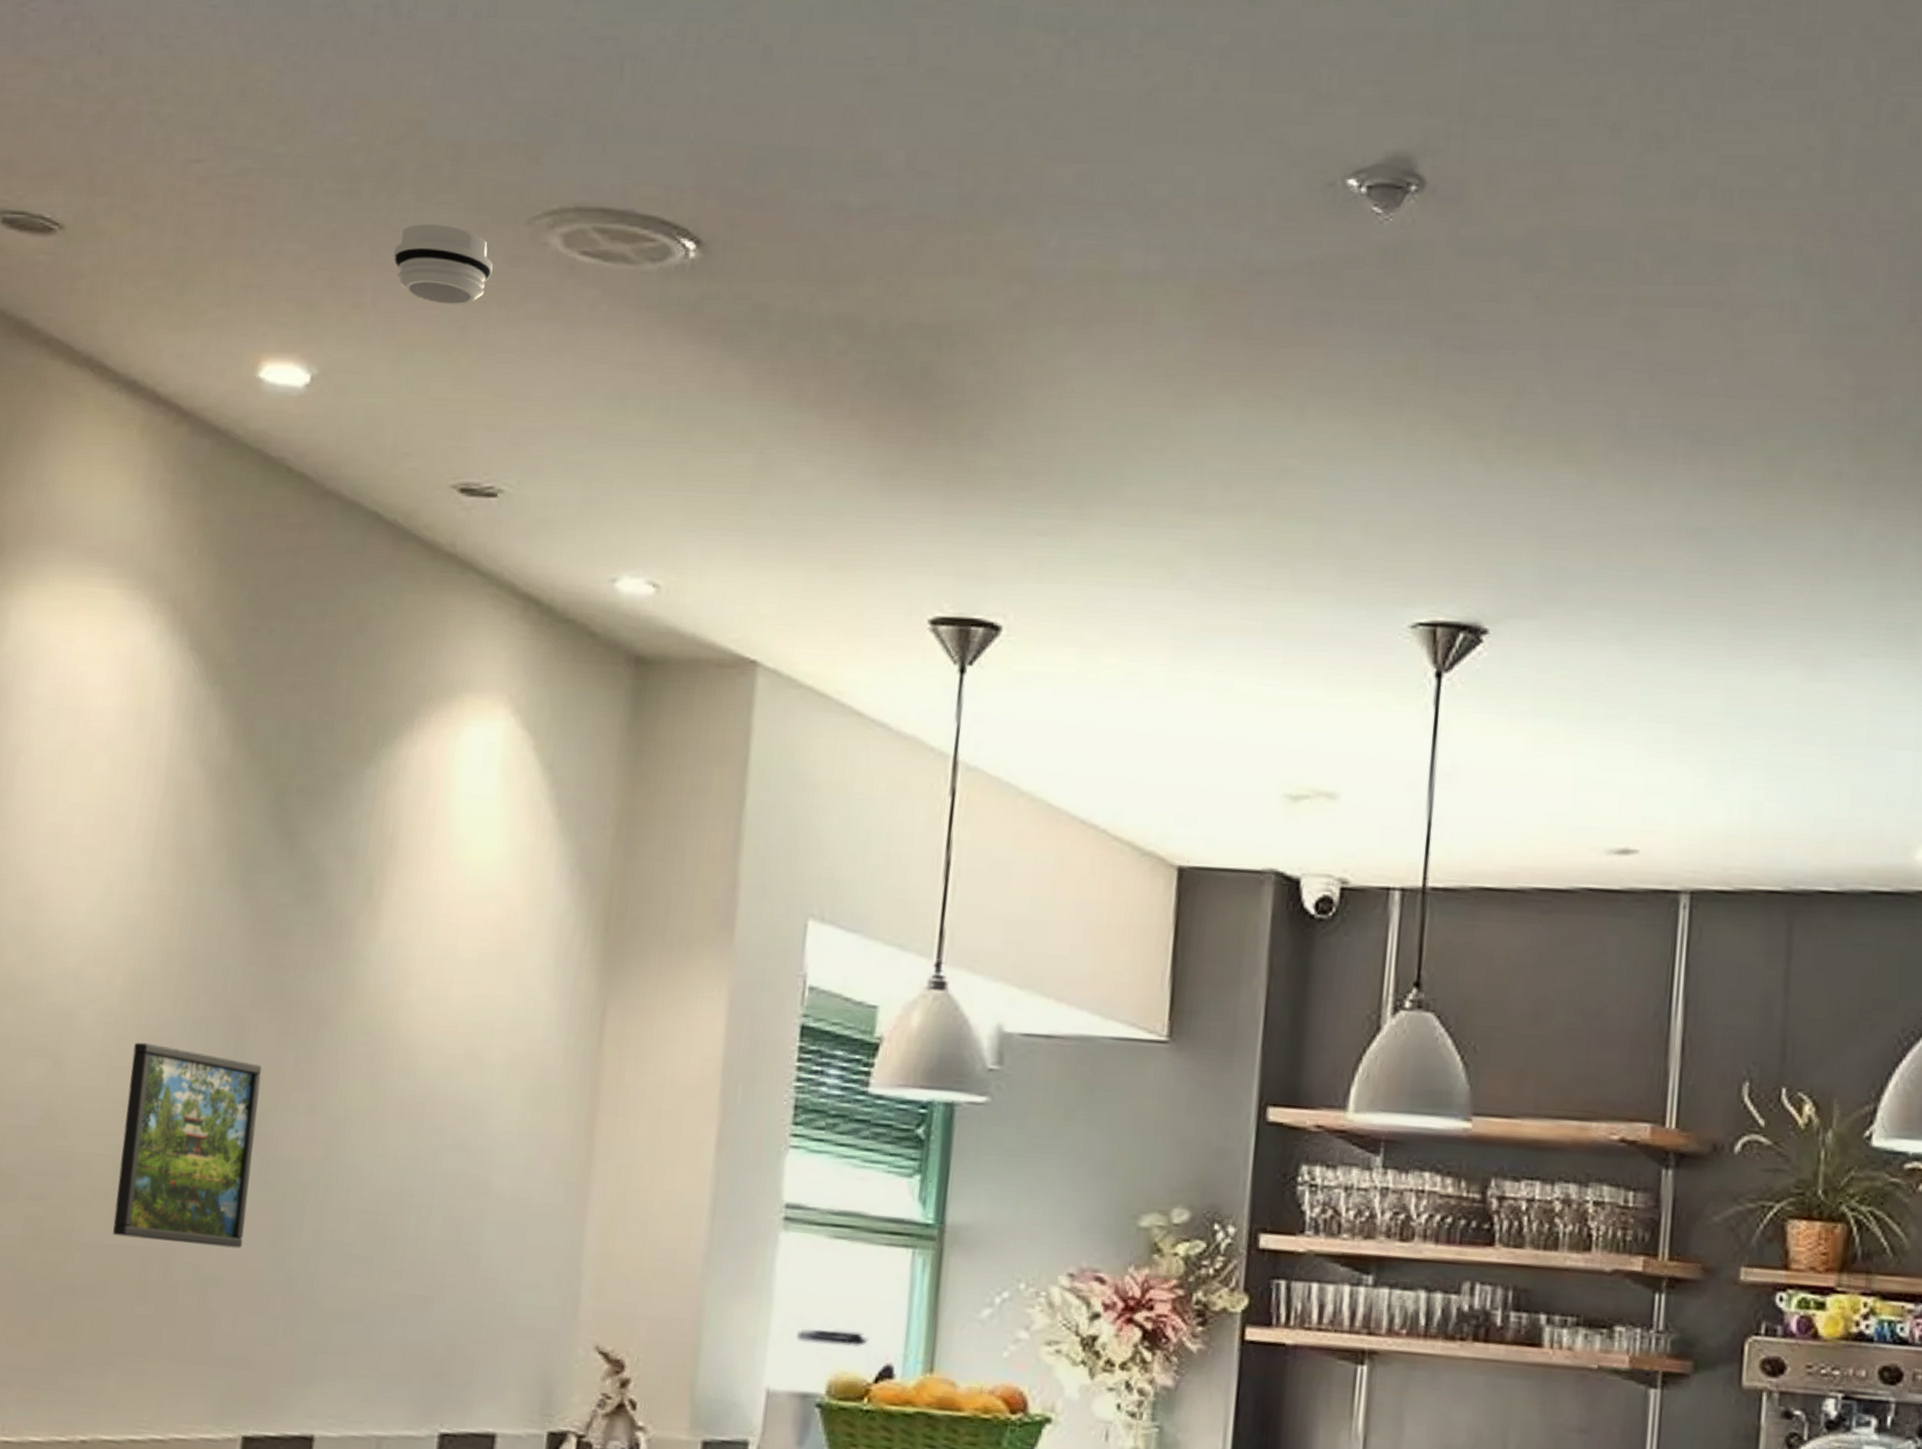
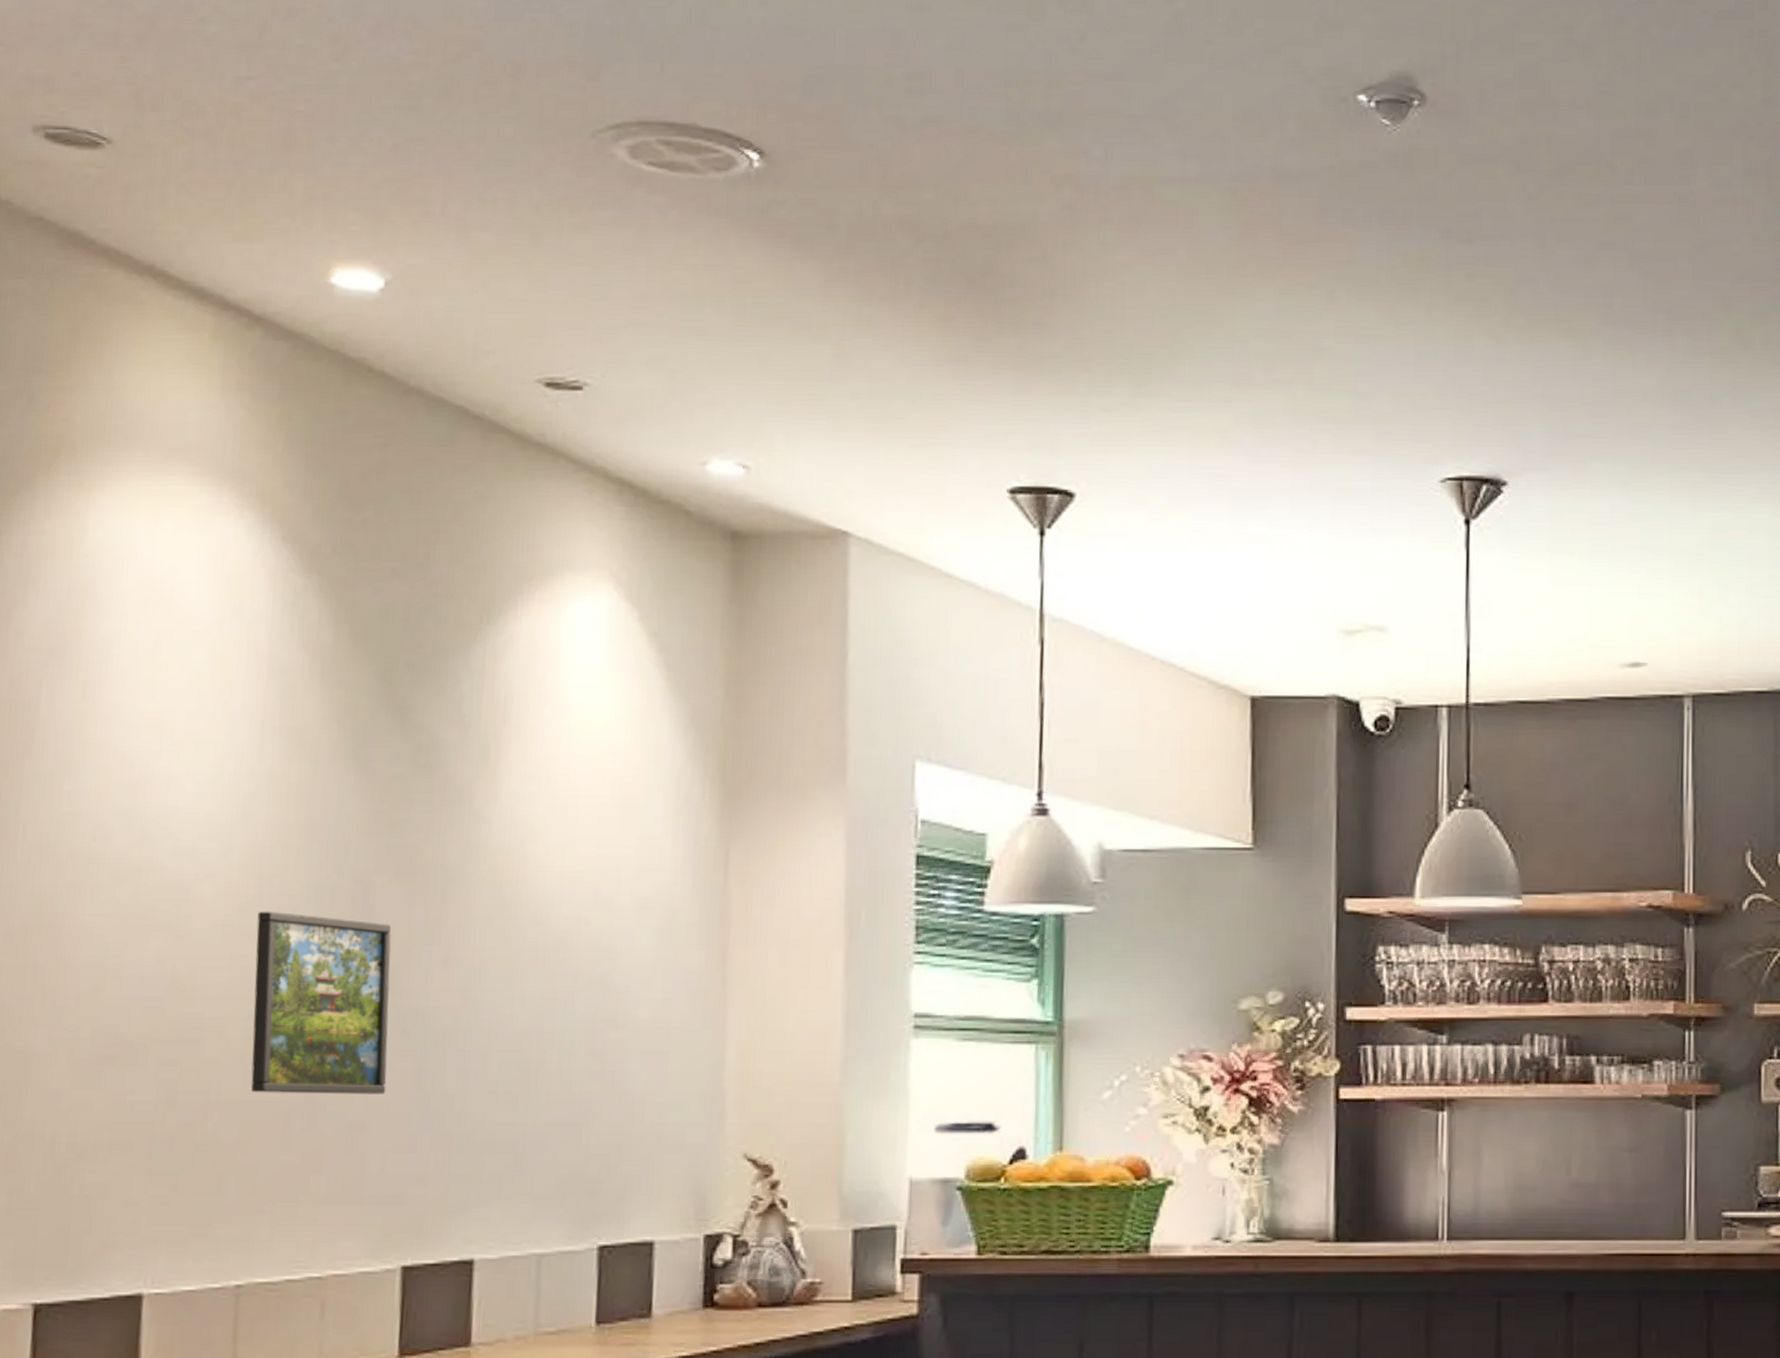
smoke detector: present [393,224,493,305] -> none [459,138,561,213]

